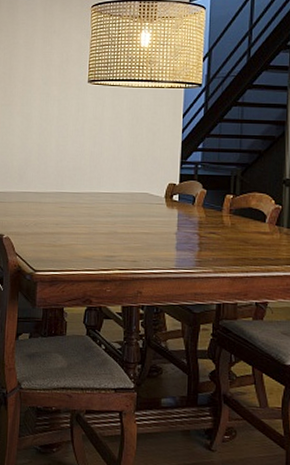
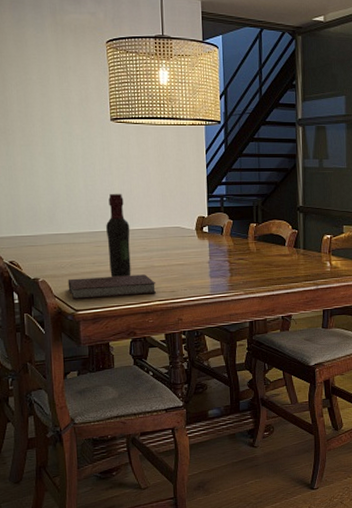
notebook: none [29,237,117,262] -> present [67,274,156,299]
wine bottle: none [72,154,97,241] -> present [106,193,131,278]

